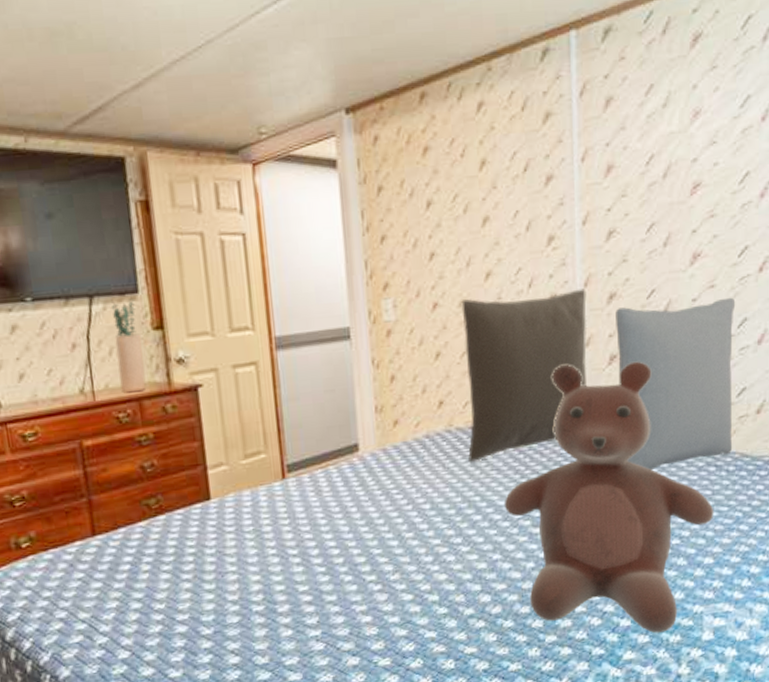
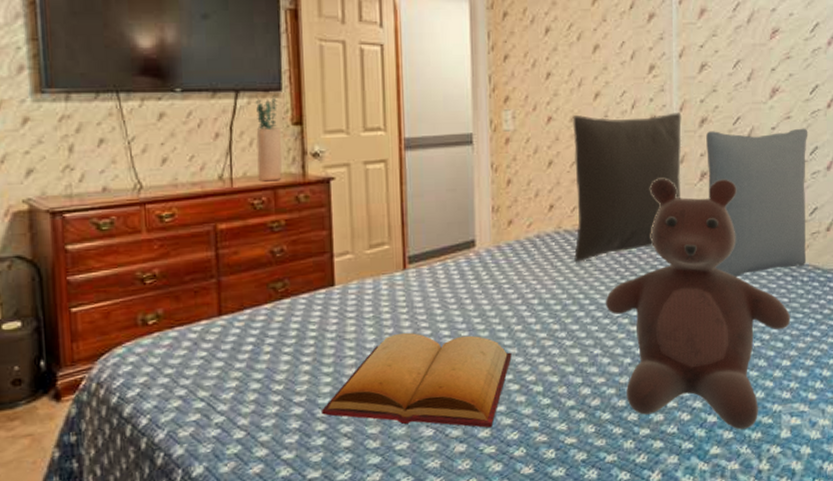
bible: none [206,545,404,640] -> present [322,332,512,428]

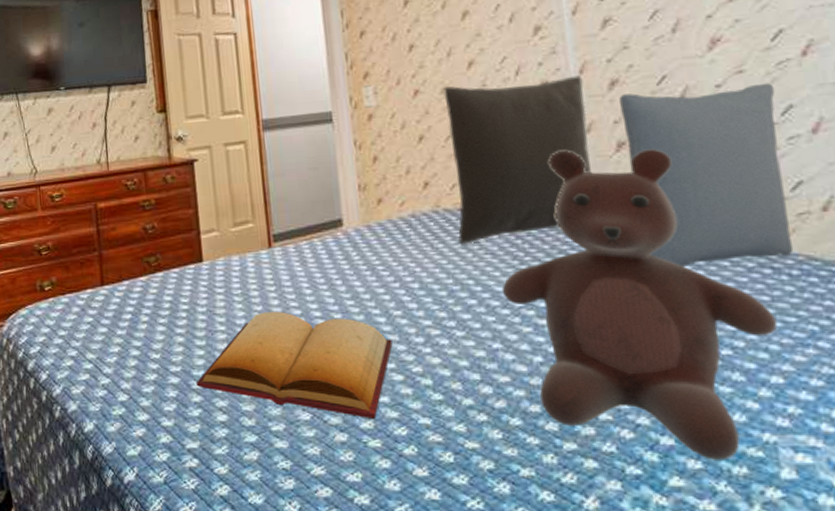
vase: present [255,91,282,182] -> none [124,84,151,165]

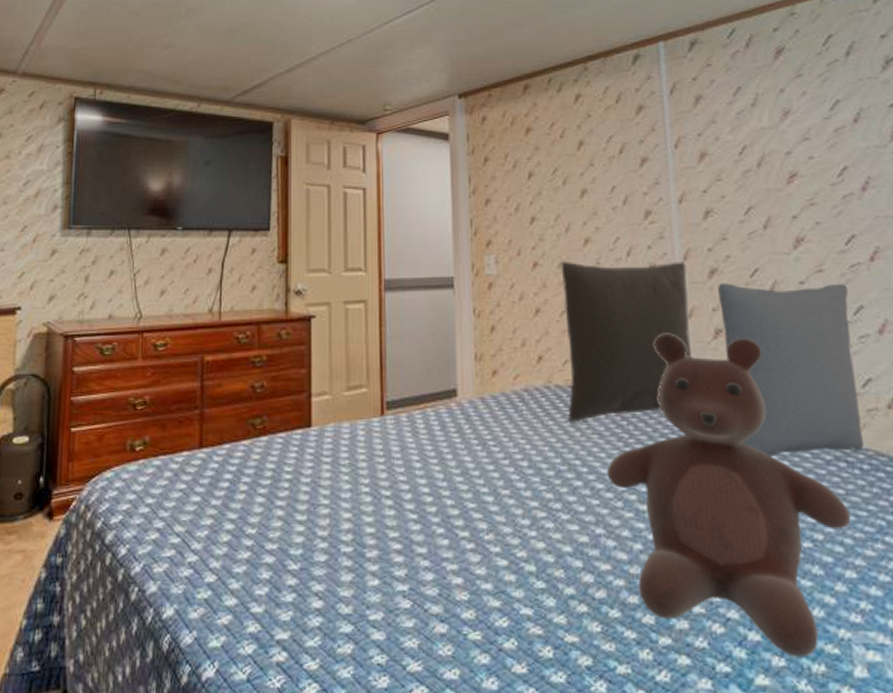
bible: present [197,311,393,420] -> none [293,484,499,609]

